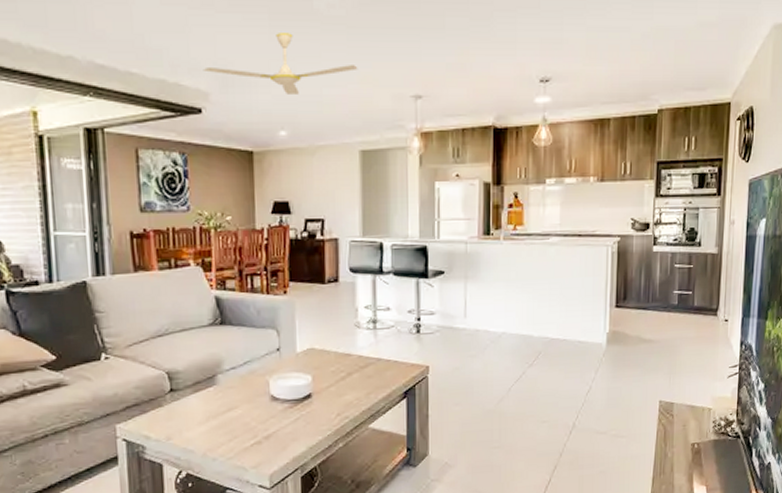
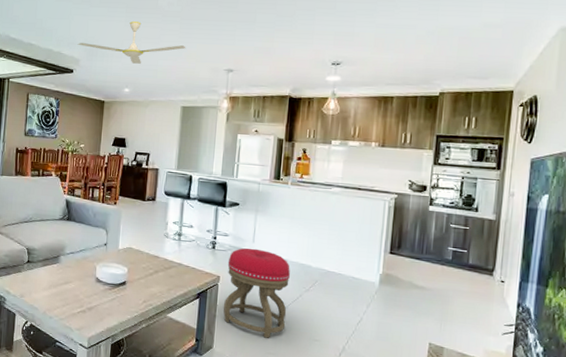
stool: none [436,325,510,431] -> present [223,248,290,338]

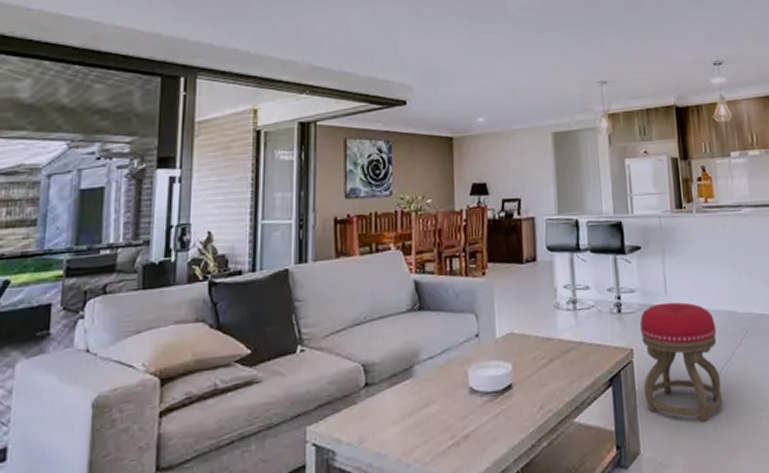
ceiling fan: present [77,21,186,64] -> none [408,33,548,85]

